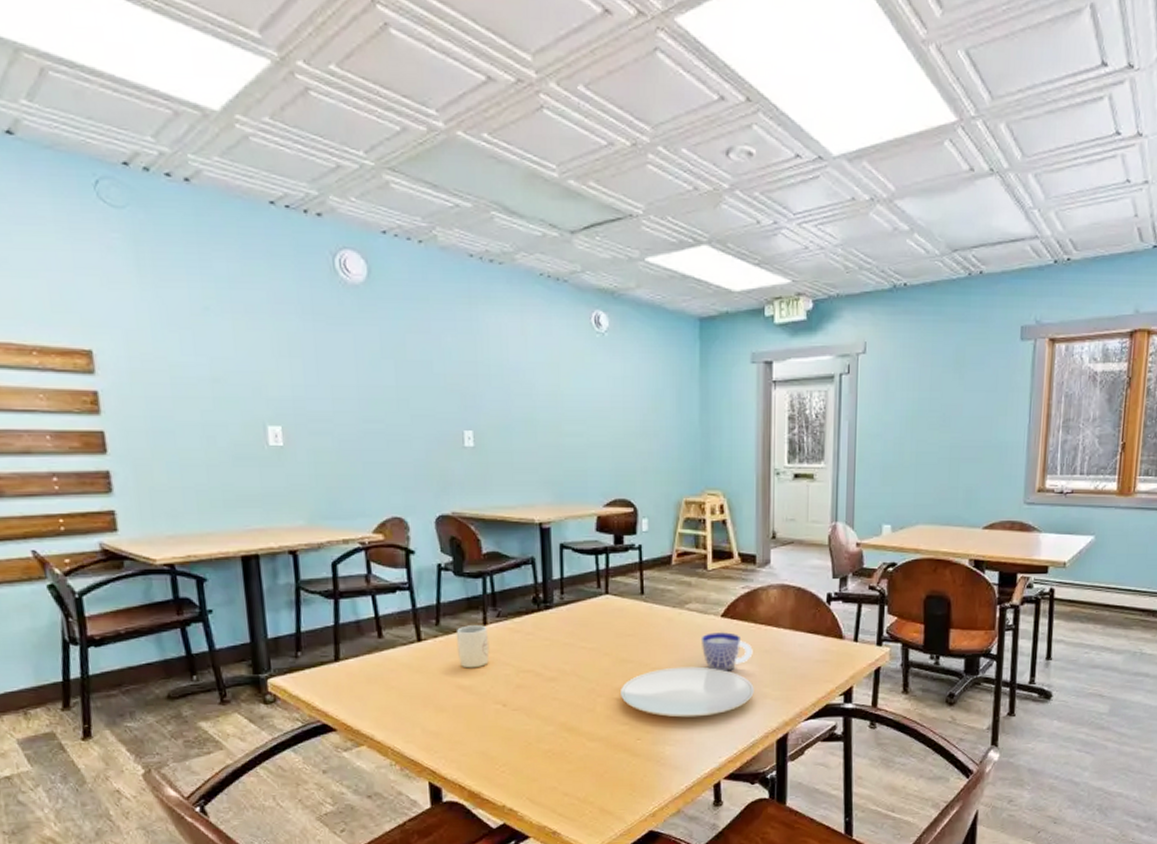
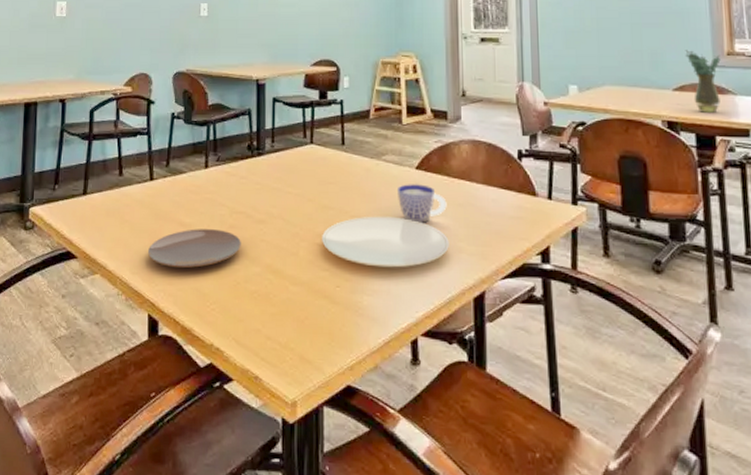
plate: none [423,690,531,733] -> present [148,229,241,269]
mug: present [456,625,490,668] -> none [181,168,209,207]
vase: none [998,486,1031,550] -> present [685,50,721,113]

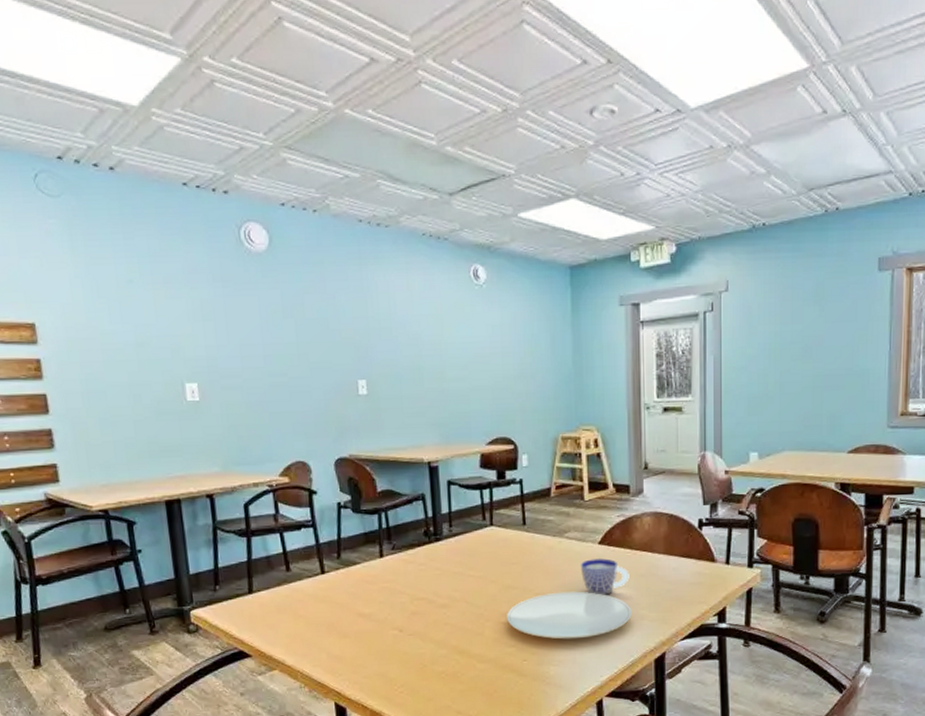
plate: present [148,229,241,269] -> none [327,617,425,657]
vase: present [685,50,721,113] -> none [862,412,894,473]

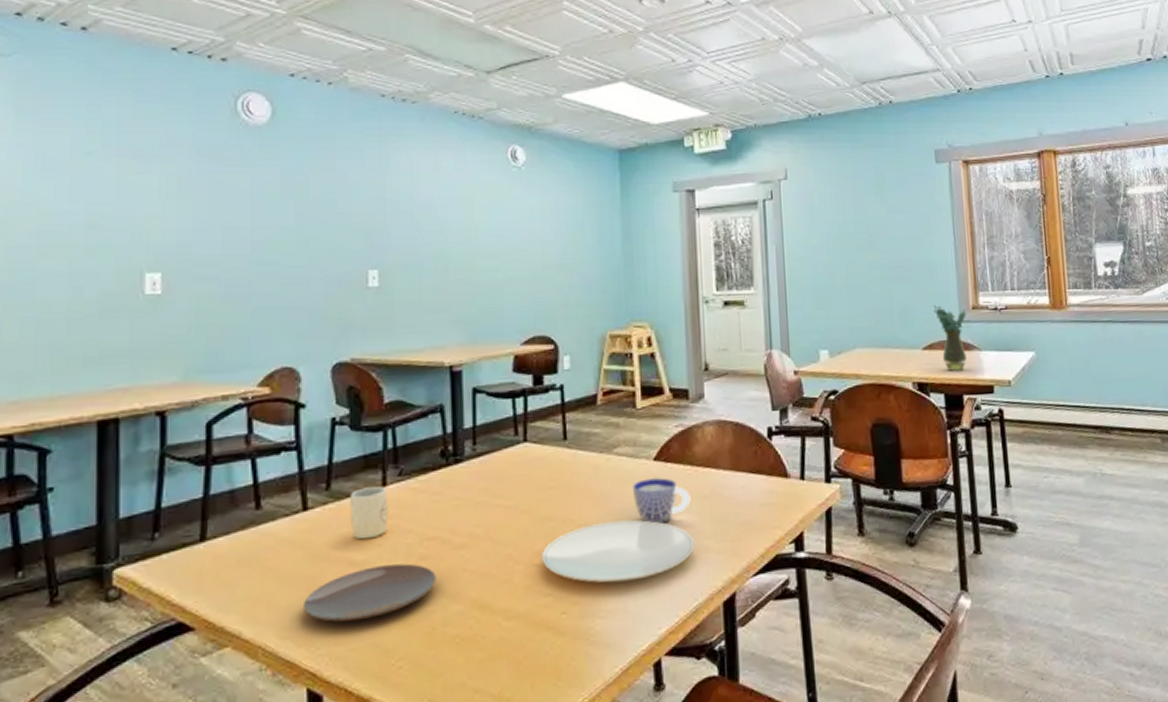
plate: none [327,617,425,657] -> present [304,563,436,622]
mug: none [355,557,387,598] -> present [349,486,389,540]
vase: none [862,412,894,473] -> present [933,305,967,371]

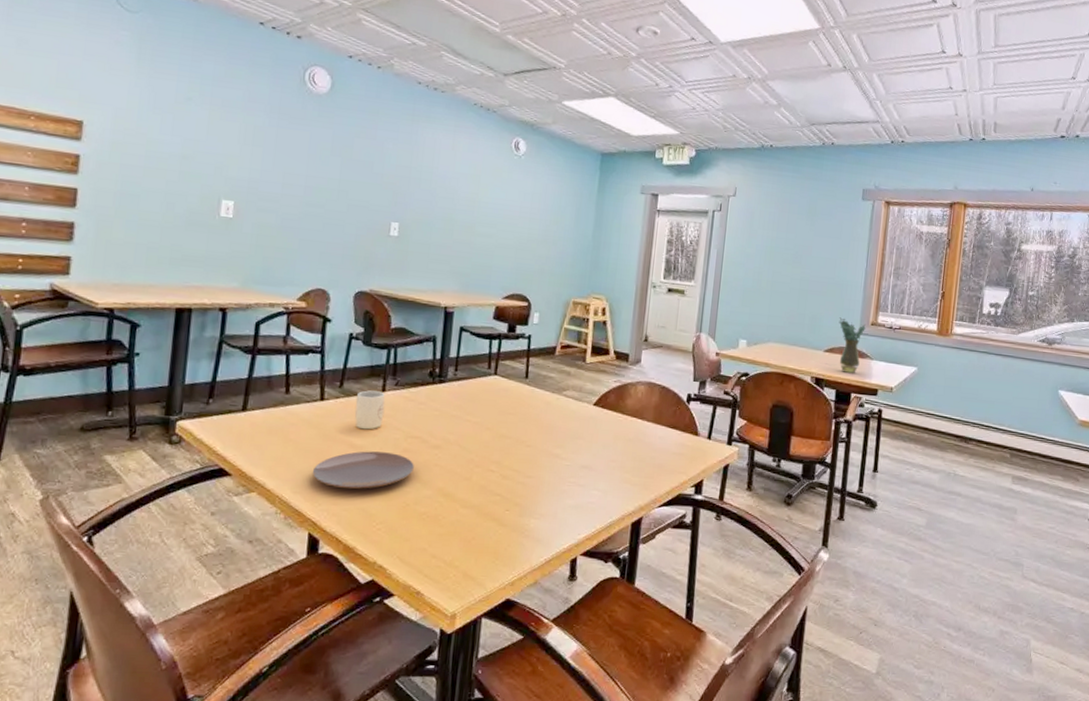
plate: present [542,520,695,583] -> none [496,446,616,495]
cup: present [632,478,691,524] -> none [573,418,618,455]

